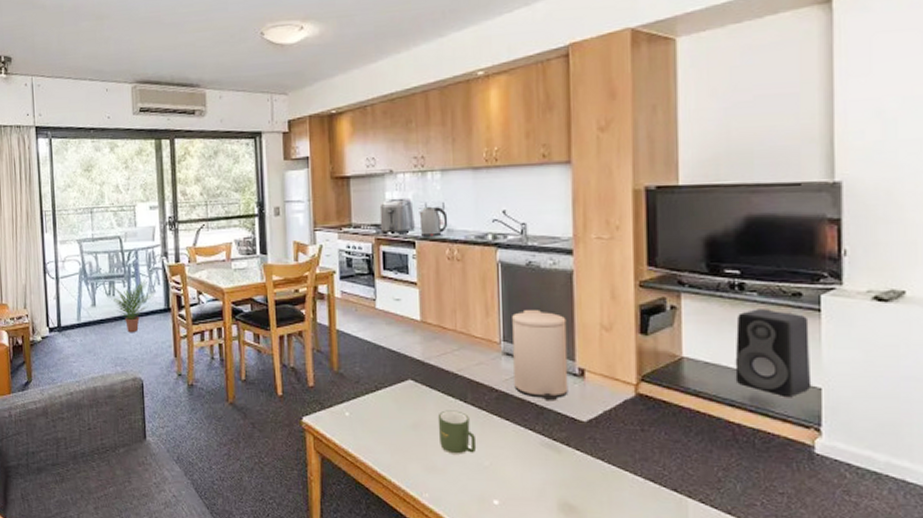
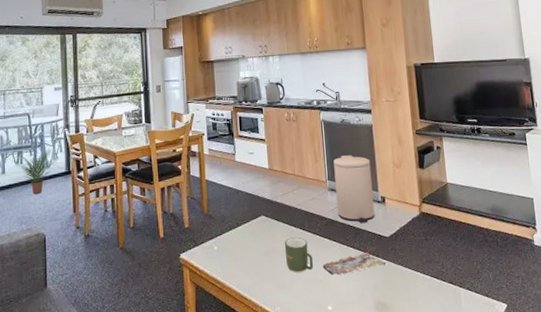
magazine: none [488,437,579,463] -> present [322,251,386,275]
speaker: present [735,309,812,398] -> none [478,145,528,207]

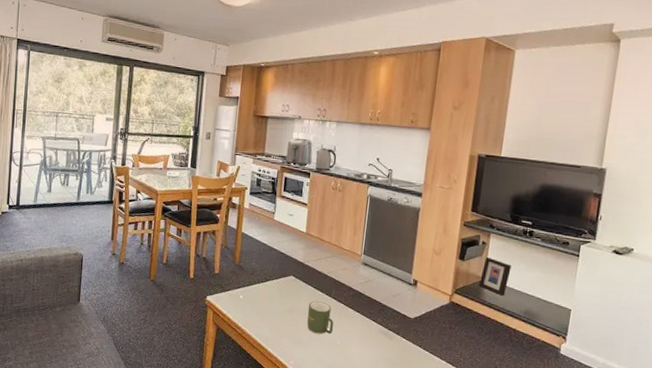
potted plant: present [19,148,57,194] -> none [65,175,101,217]
magazine: present [322,251,386,275] -> none [341,327,404,344]
pedal bin: present [333,155,375,223] -> none [366,233,410,301]
picture frame: none [443,160,470,197] -> present [479,257,512,296]

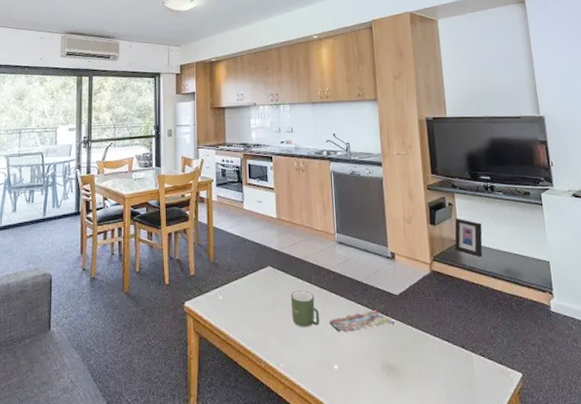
toaster: present [285,138,313,167] -> none [246,123,272,152]
kettle: present [315,147,337,171] -> none [275,130,296,153]
magazine: none [341,327,404,344] -> present [329,309,395,332]

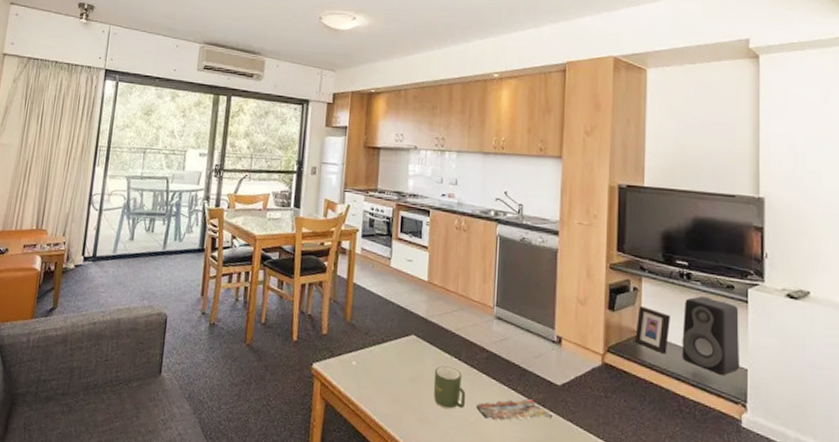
speaker: none [492,204,543,270] -> present [681,296,740,376]

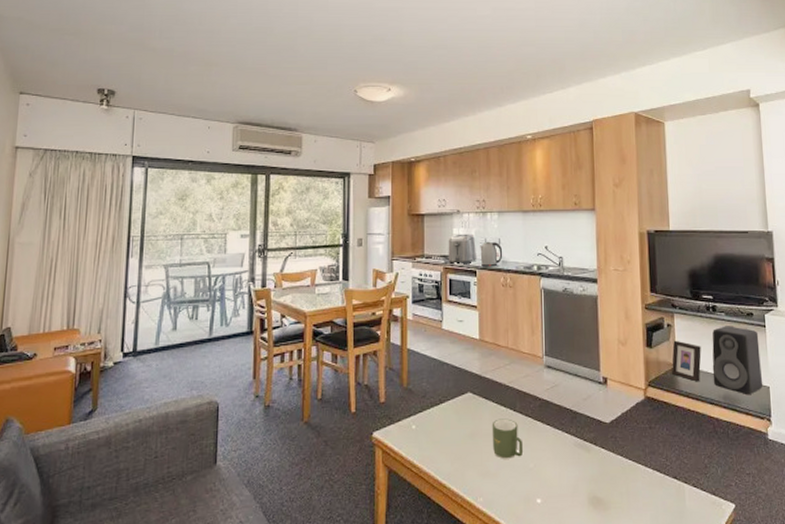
toaster: none [401,171,432,203] -> present [448,233,476,265]
kettle: none [435,181,459,208] -> present [480,241,503,267]
magazine: present [476,398,552,421] -> none [533,438,604,463]

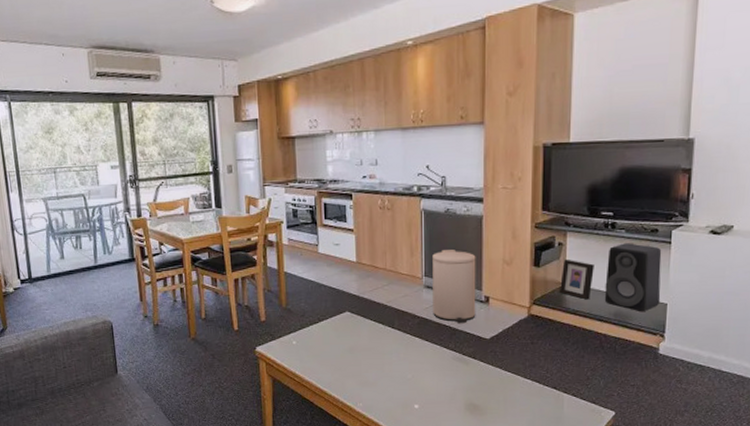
toaster: present [448,233,476,265] -> none [321,155,352,189]
kettle: present [480,241,503,267] -> none [355,162,380,190]
mug: present [492,418,522,459] -> none [370,335,401,370]
pedal bin: none [552,329,595,405] -> present [432,250,476,323]

